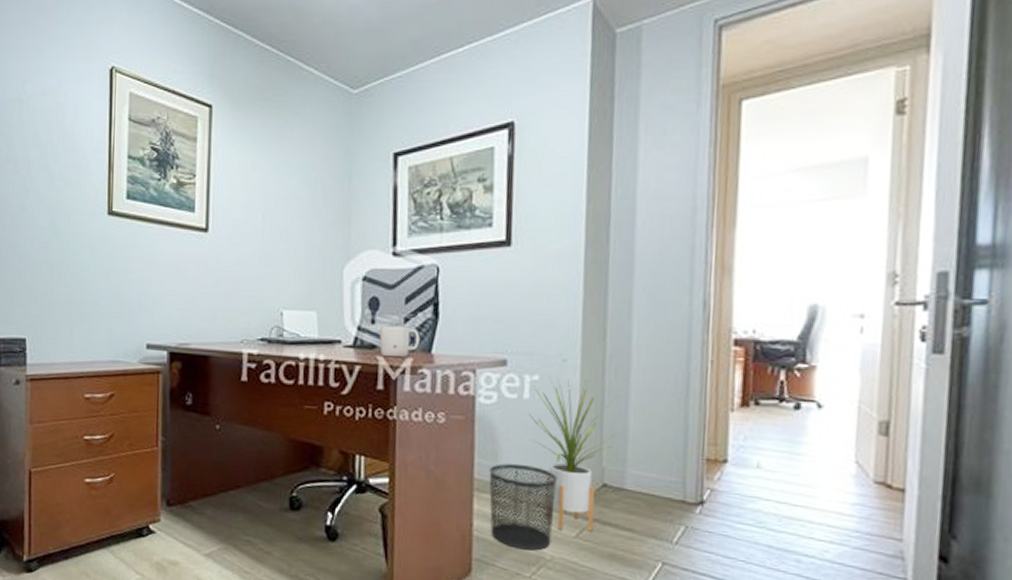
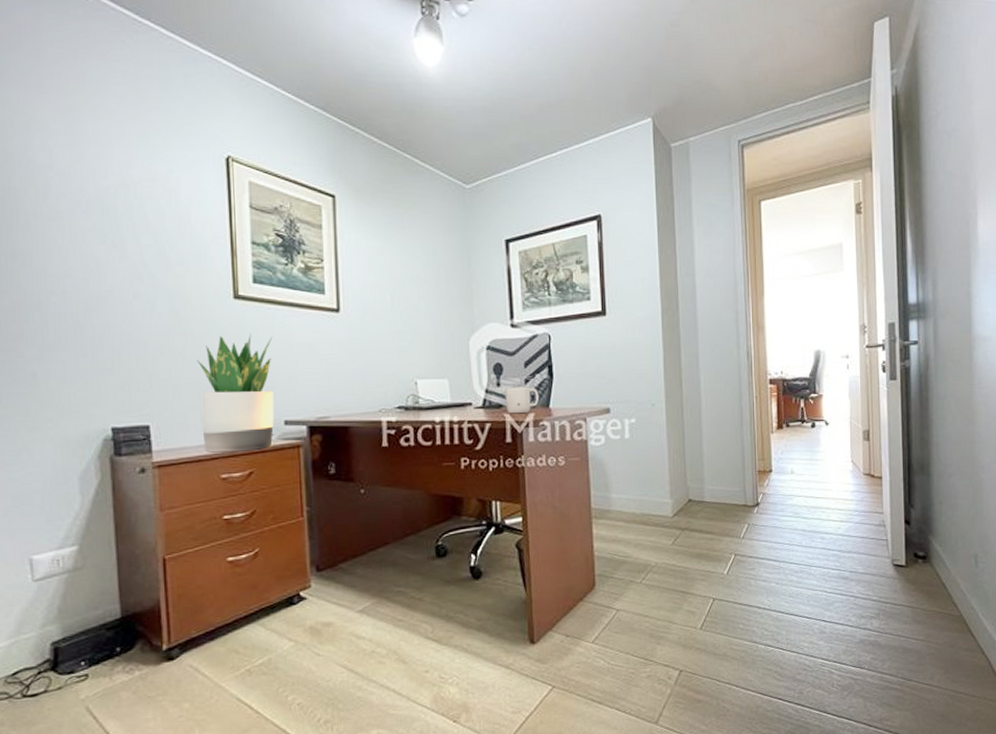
planter: none [70,251,140,373] -> present [196,333,275,454]
waste bin: present [489,463,557,551] -> none [603,492,655,561]
house plant: present [528,377,617,532] -> none [629,418,695,541]

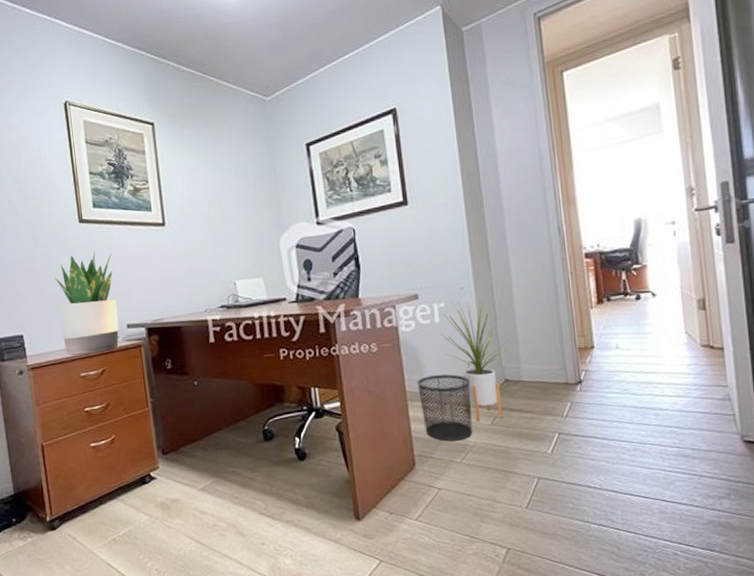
mug: present [505,386,539,414] -> none [315,279,348,306]
waste bin: none [603,492,655,561] -> present [417,374,473,441]
house plant: none [629,418,695,541] -> present [440,300,509,421]

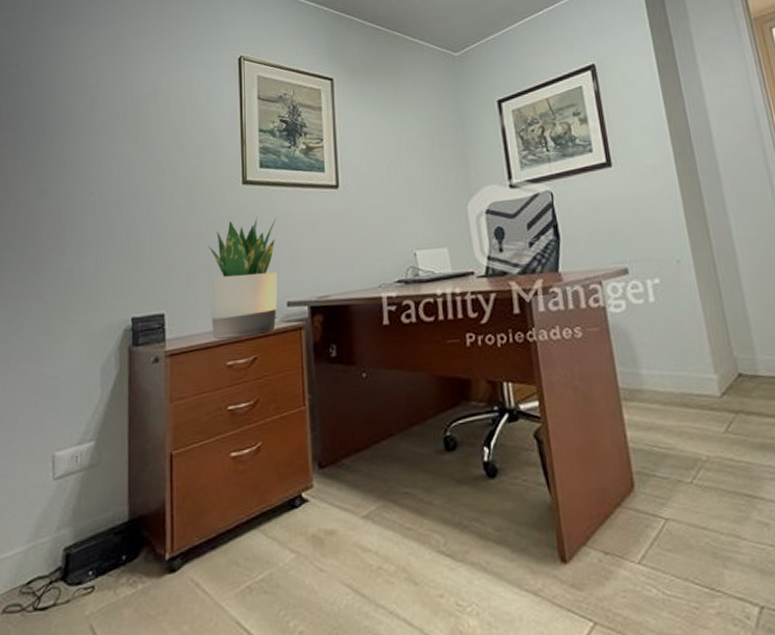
waste bin: present [417,374,473,441] -> none [631,366,704,454]
house plant: present [440,300,509,421] -> none [656,275,740,428]

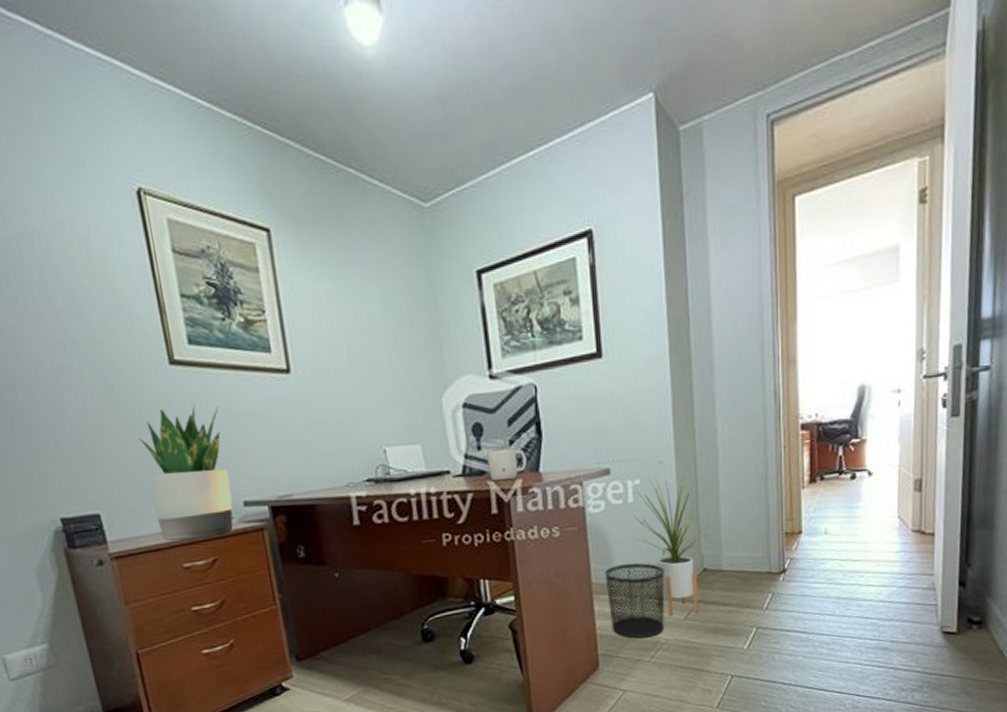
mug: none [508,250,546,282] -> present [487,448,527,482]
waste bin: none [631,366,704,454] -> present [604,563,665,639]
house plant: none [656,275,740,428] -> present [634,477,711,616]

